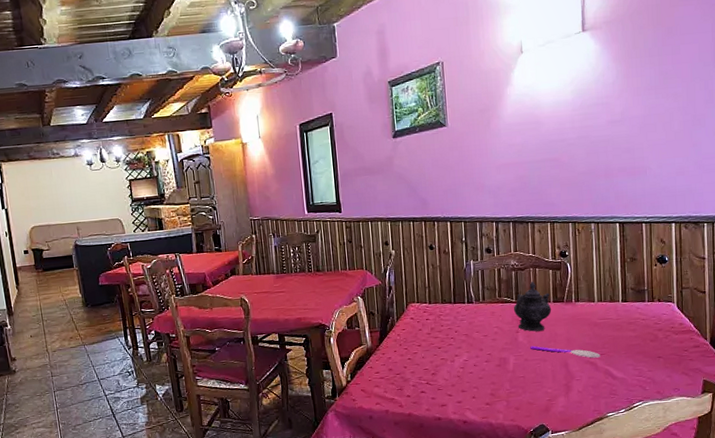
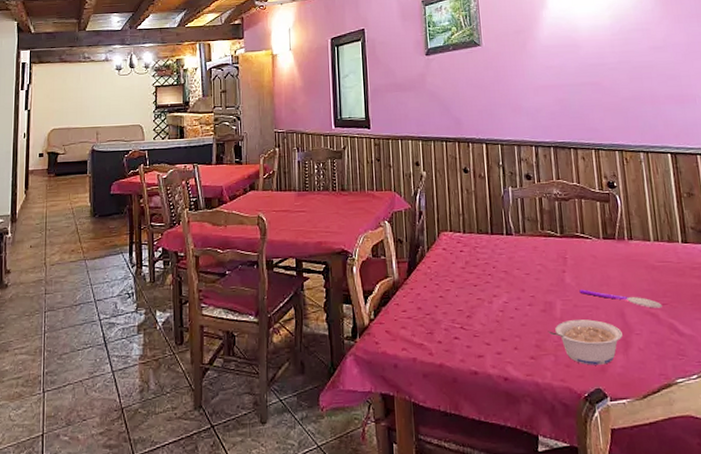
legume: none [501,370,565,407] -> present [548,319,623,365]
teapot: present [513,281,552,332] -> none [558,213,602,272]

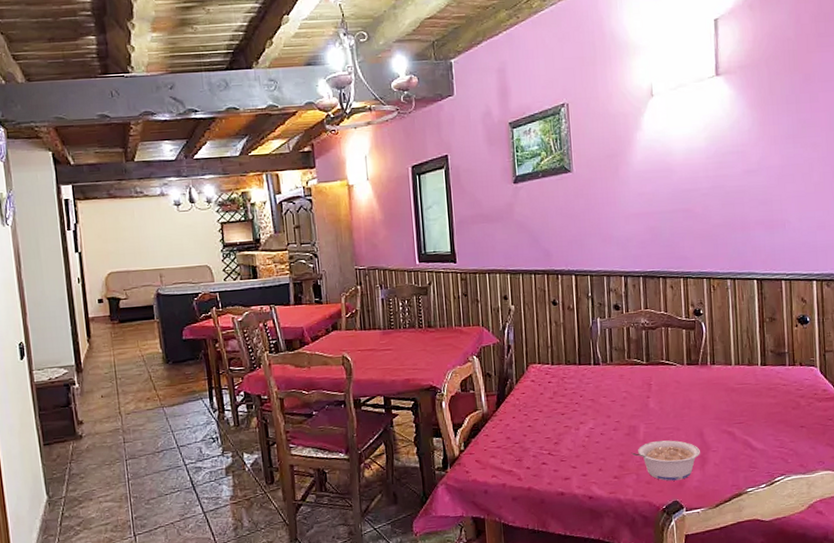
spoon: present [579,289,662,308] -> none [662,413,739,427]

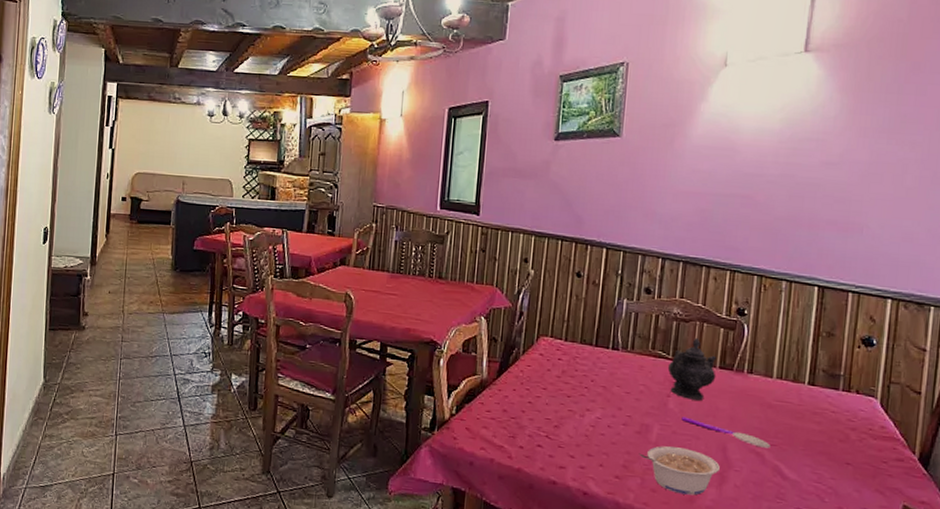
teapot: none [643,341,686,397] -> present [667,337,717,401]
spoon: none [662,413,739,427] -> present [681,416,771,448]

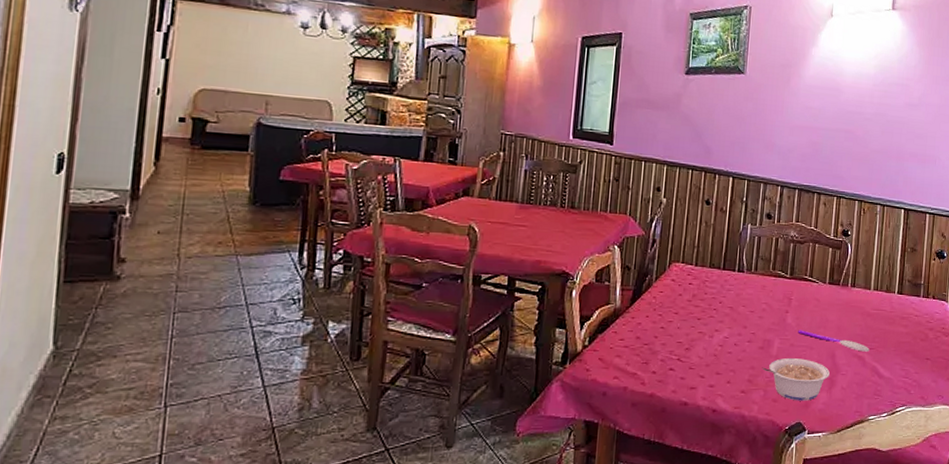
teapot: present [667,337,717,401] -> none [786,257,826,314]

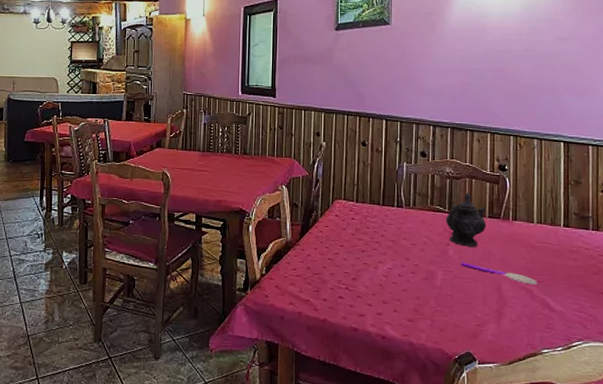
legume: present [762,358,830,401] -> none [427,289,497,332]
teapot: none [786,257,826,314] -> present [445,192,487,247]

